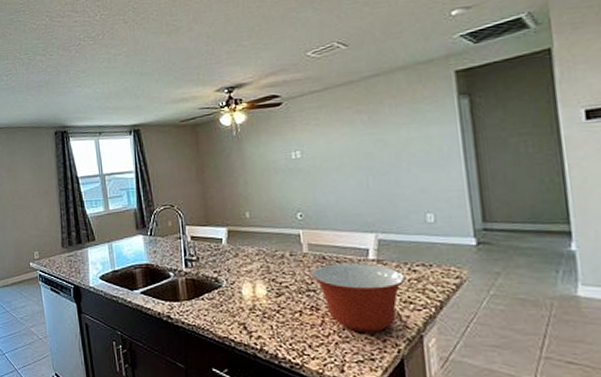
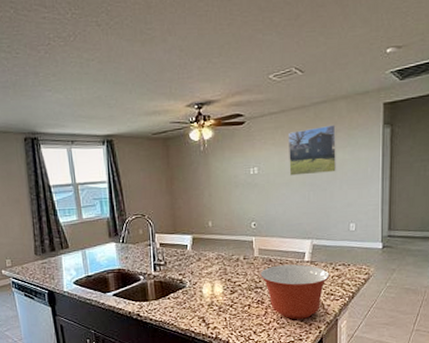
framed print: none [334,99,402,159] -> present [287,124,337,176]

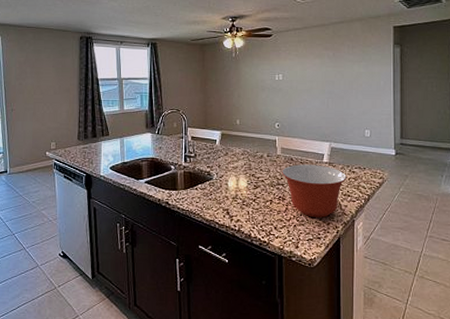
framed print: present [287,124,337,176] -> none [309,42,353,84]

